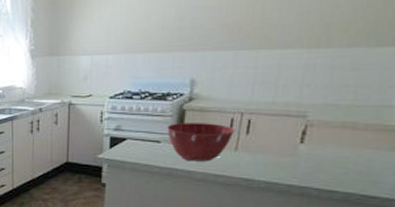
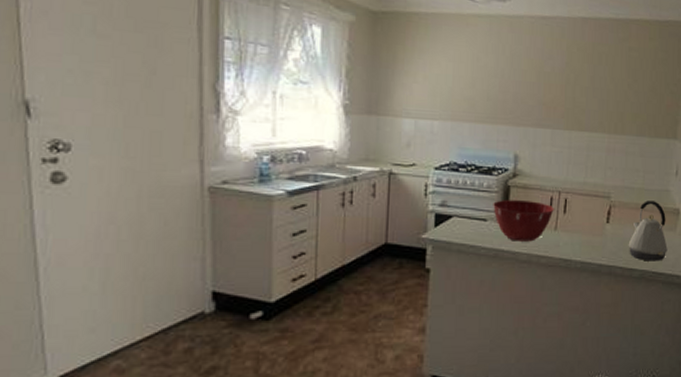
kettle: none [328,118,386,184] -> present [628,200,668,262]

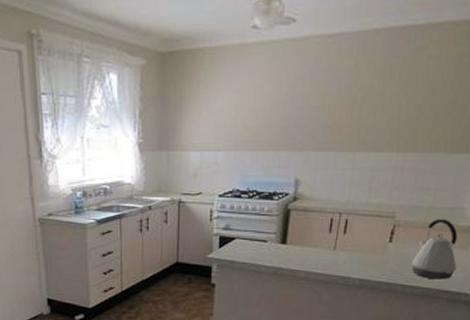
mixing bowl: present [493,200,554,242] -> none [273,222,334,261]

